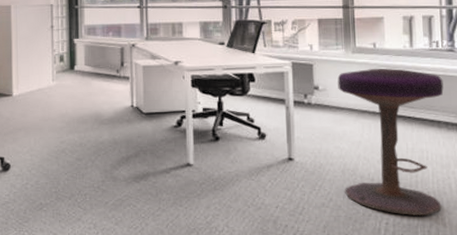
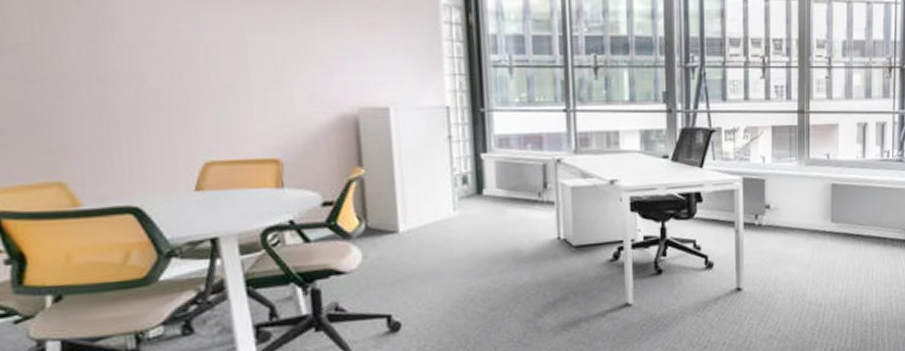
stool: present [337,69,444,215] -> none [790,182,891,339]

